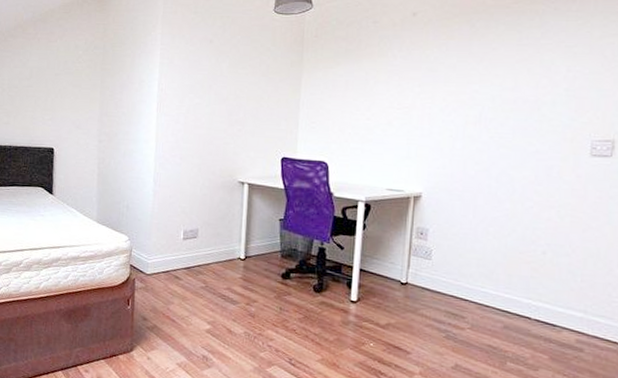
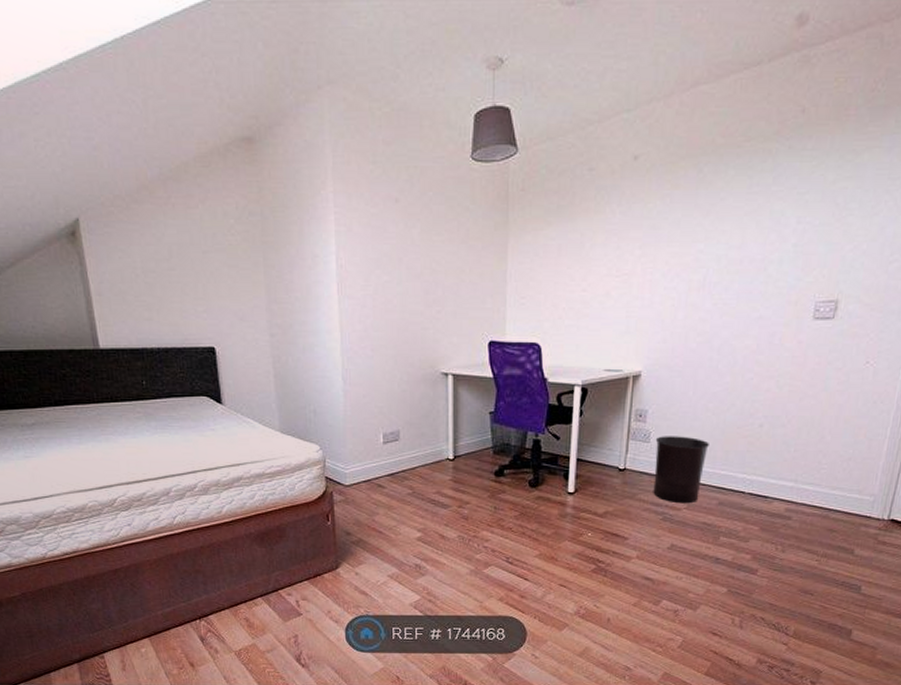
waste bin: none [435,254,491,324] -> present [653,436,709,504]

